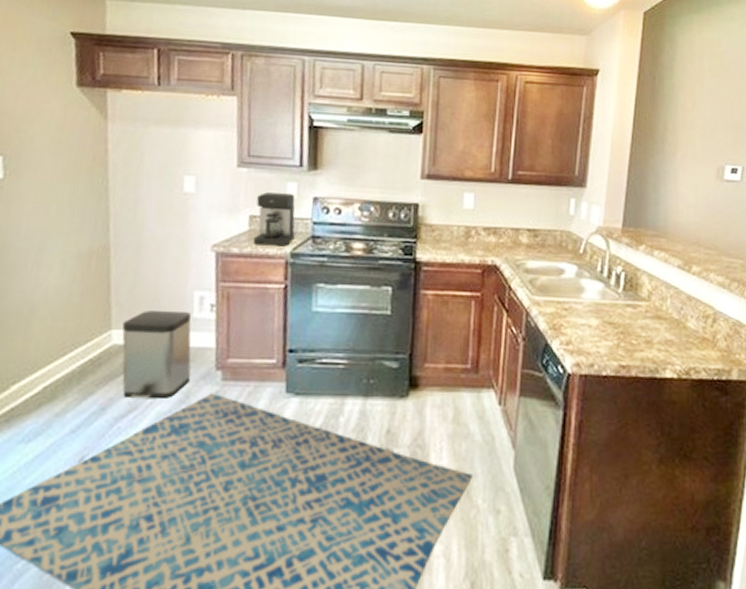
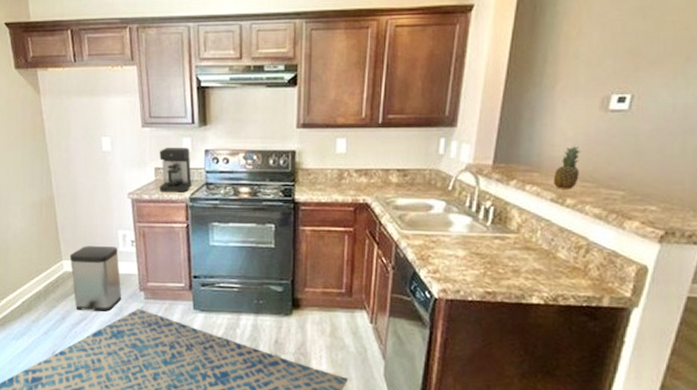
fruit: none [679,212,703,256] -> present [553,145,581,189]

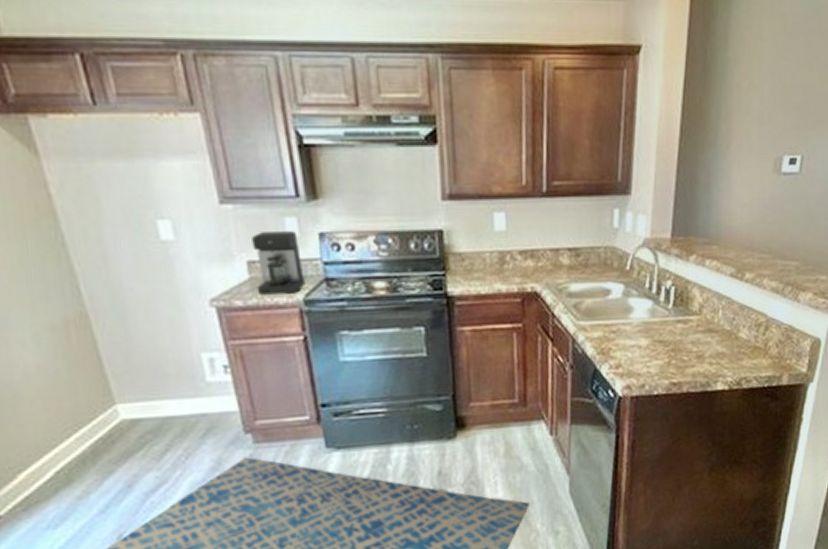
pedal bin: present [69,246,122,312] -> none [126,377,219,473]
fruit: present [553,145,581,189] -> none [731,213,757,263]

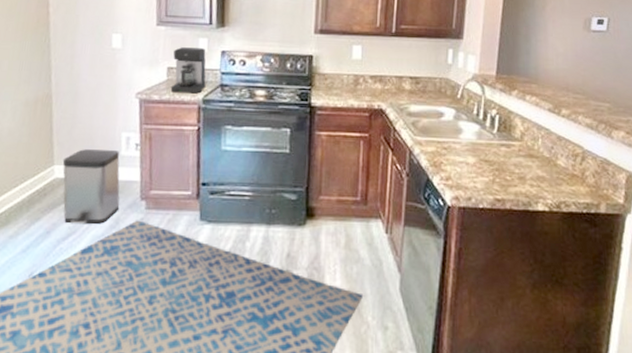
pedal bin: none [126,377,219,473] -> present [62,149,120,224]

